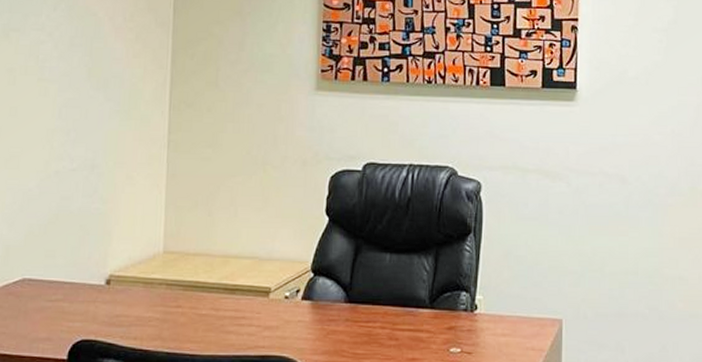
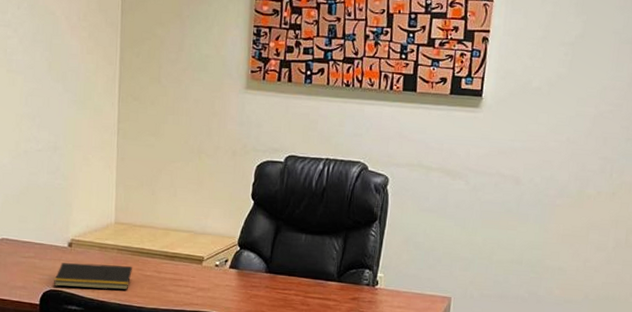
notepad: none [86,304,184,336] -> present [54,263,132,290]

